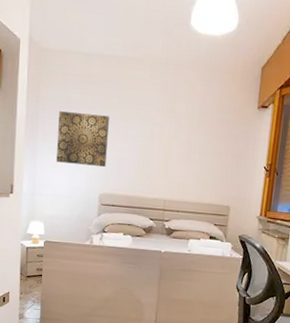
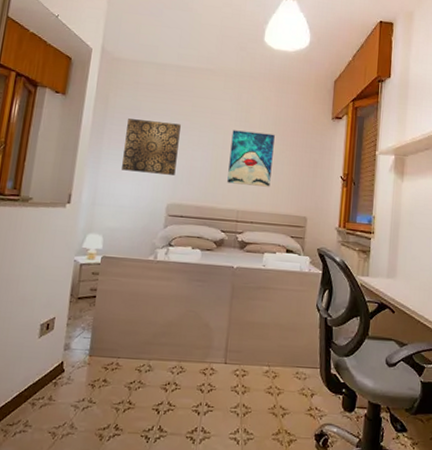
wall art: none [154,121,200,178] -> present [227,130,275,187]

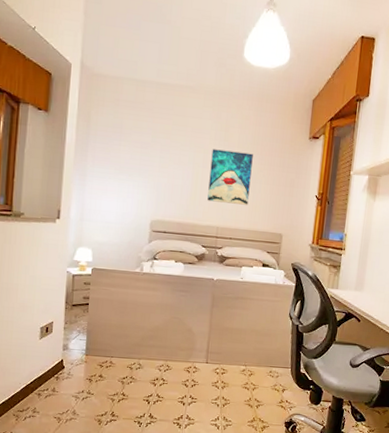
wall art: present [122,119,181,175] -> none [107,136,162,193]

